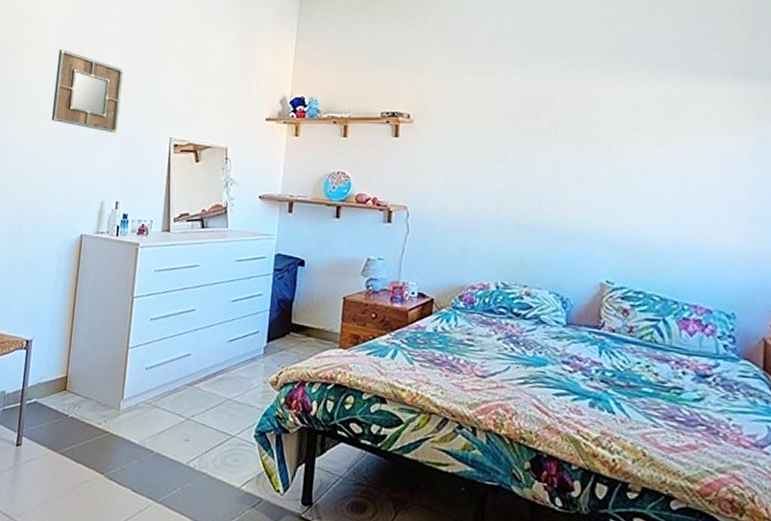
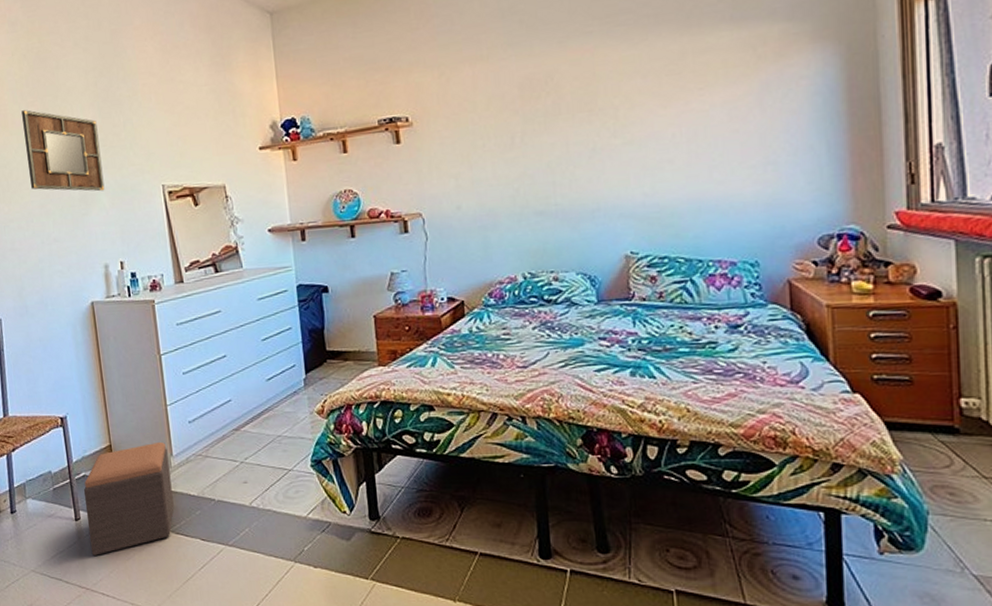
footstool: none [23,382,120,486] -> present [83,441,174,556]

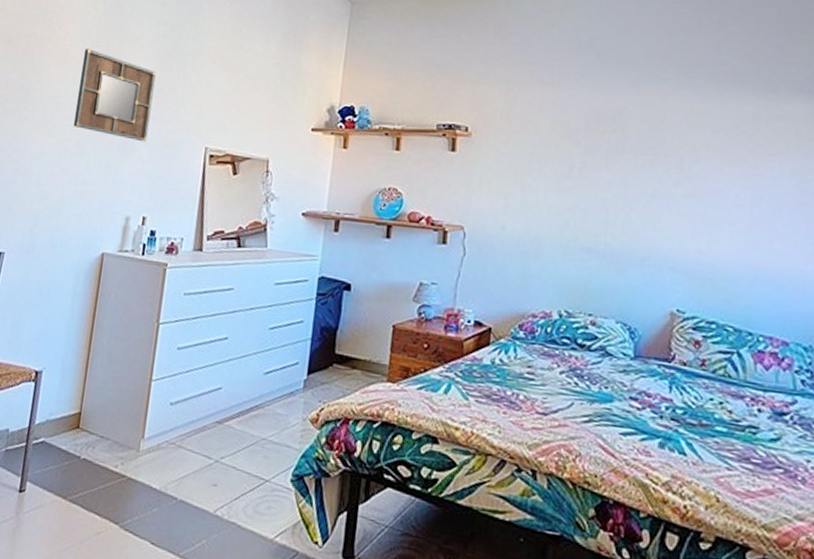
footstool: present [83,441,174,556] -> none [26,419,140,539]

